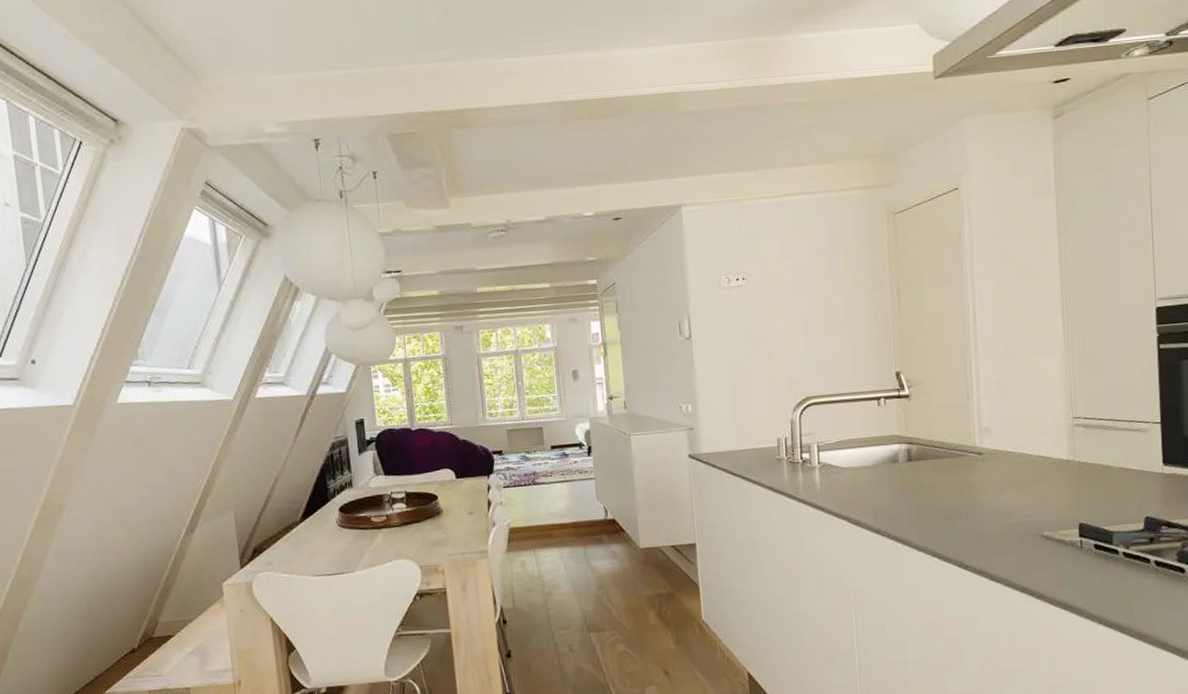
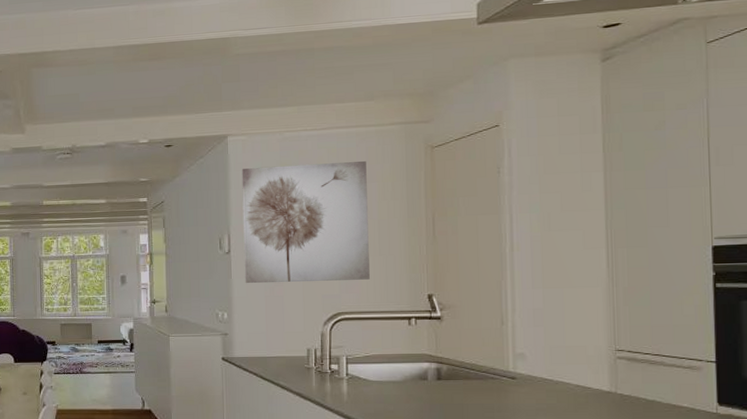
wall art: none [698,230,837,371] -> present [241,160,370,283]

